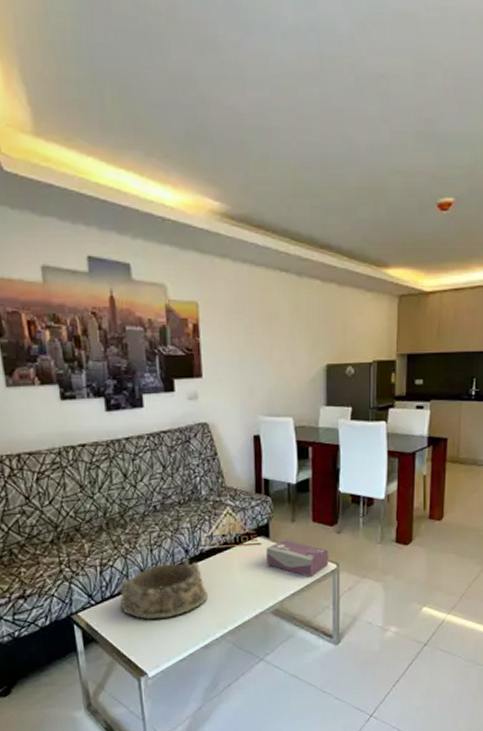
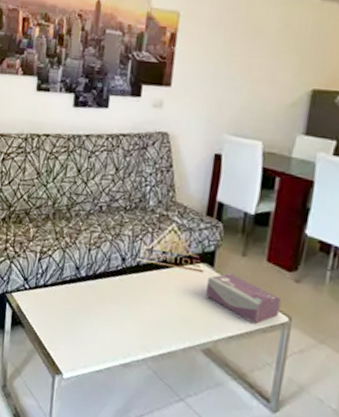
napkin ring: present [120,559,208,620] -> none [51,264,137,325]

